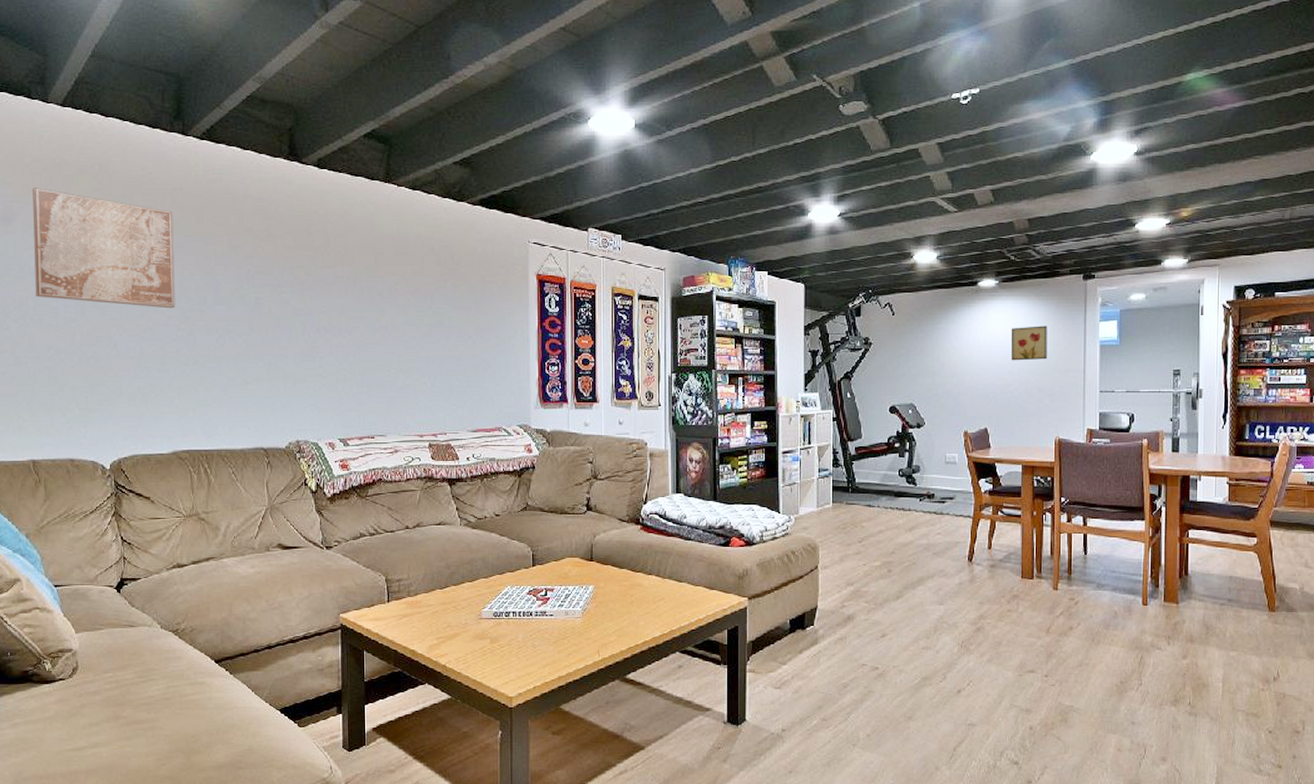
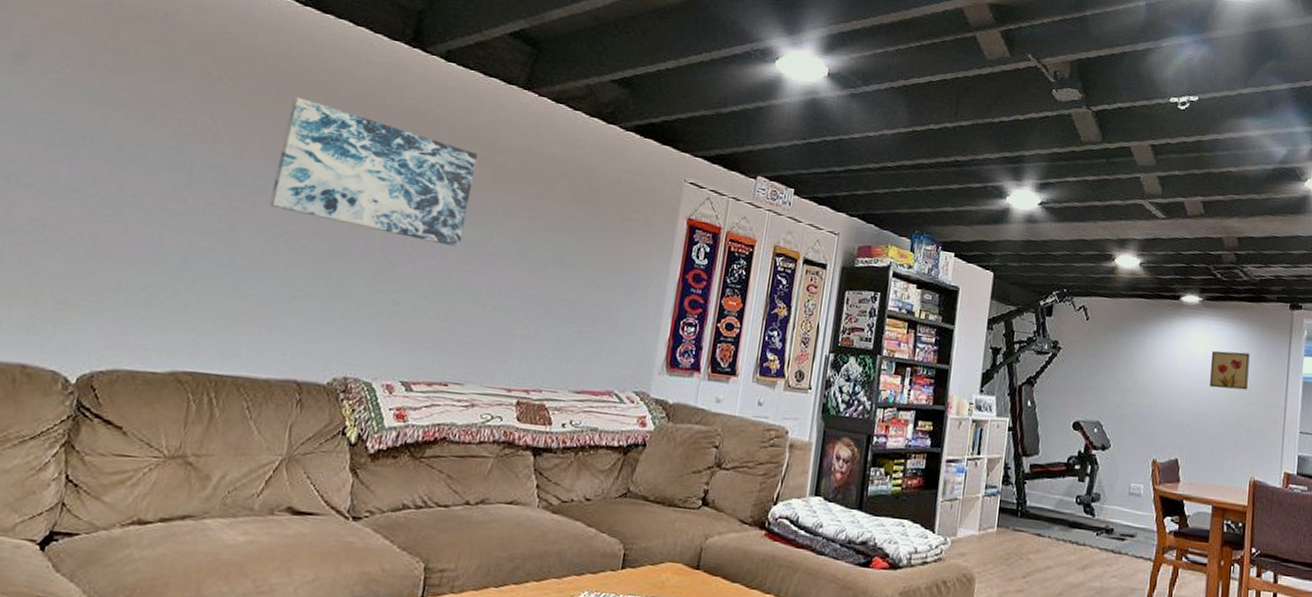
wall art: present [33,188,175,309] -> none [32,25,248,195]
wall art: none [210,219,361,325] -> present [268,97,478,247]

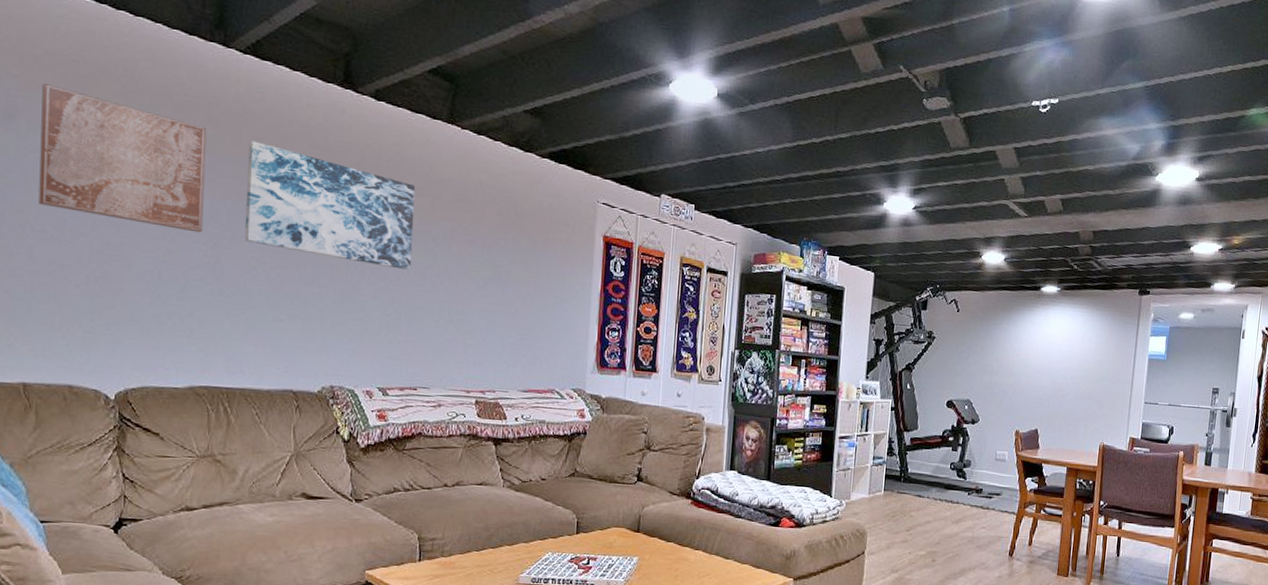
wall art: none [32,25,248,195] -> present [39,84,207,233]
wall art: present [1210,351,1250,390] -> none [1066,334,1102,368]

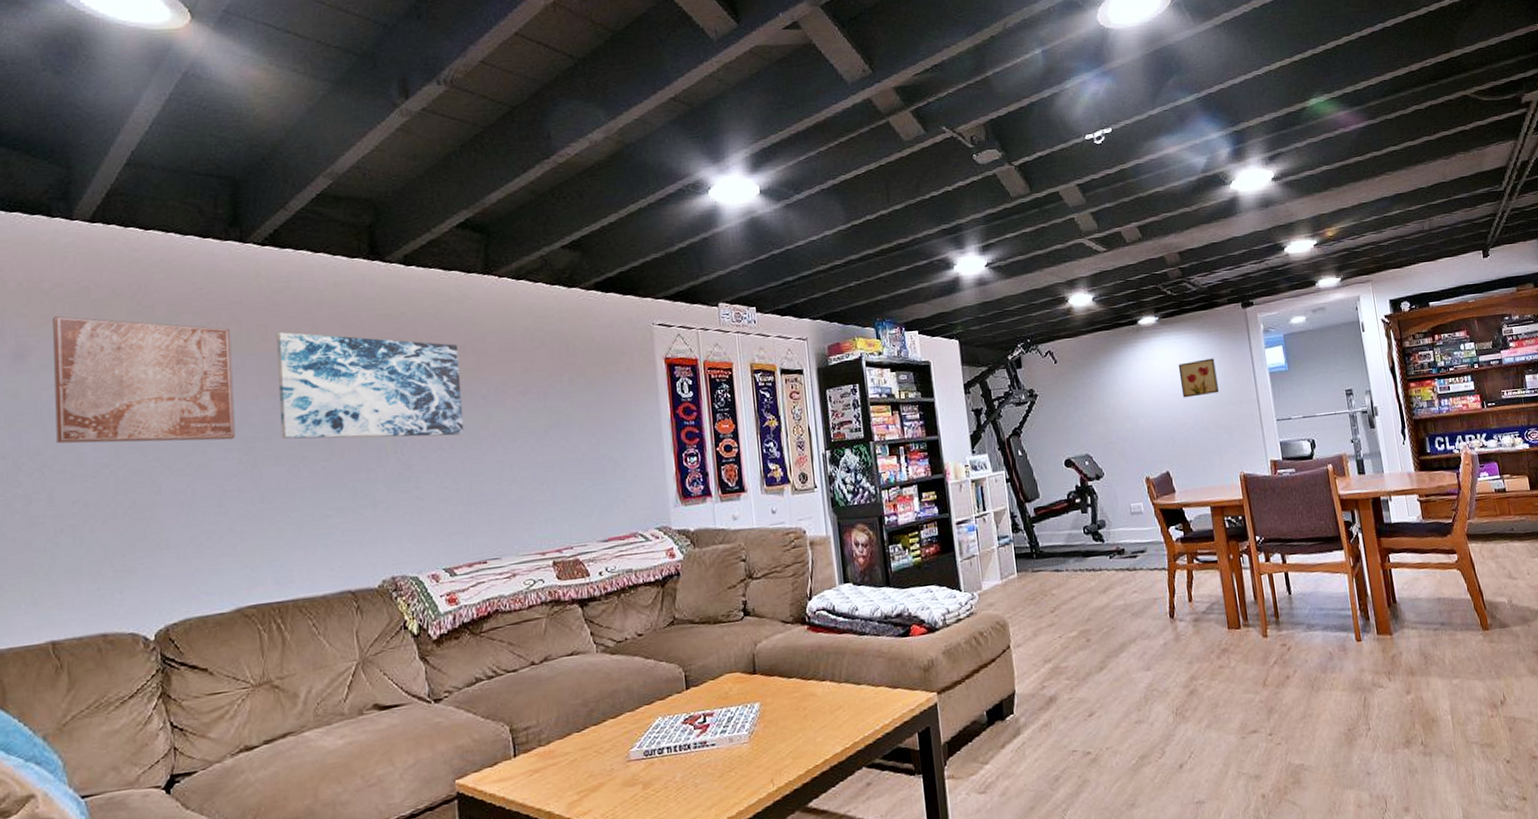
wall art: none [1066,334,1102,368] -> present [1178,358,1219,398]

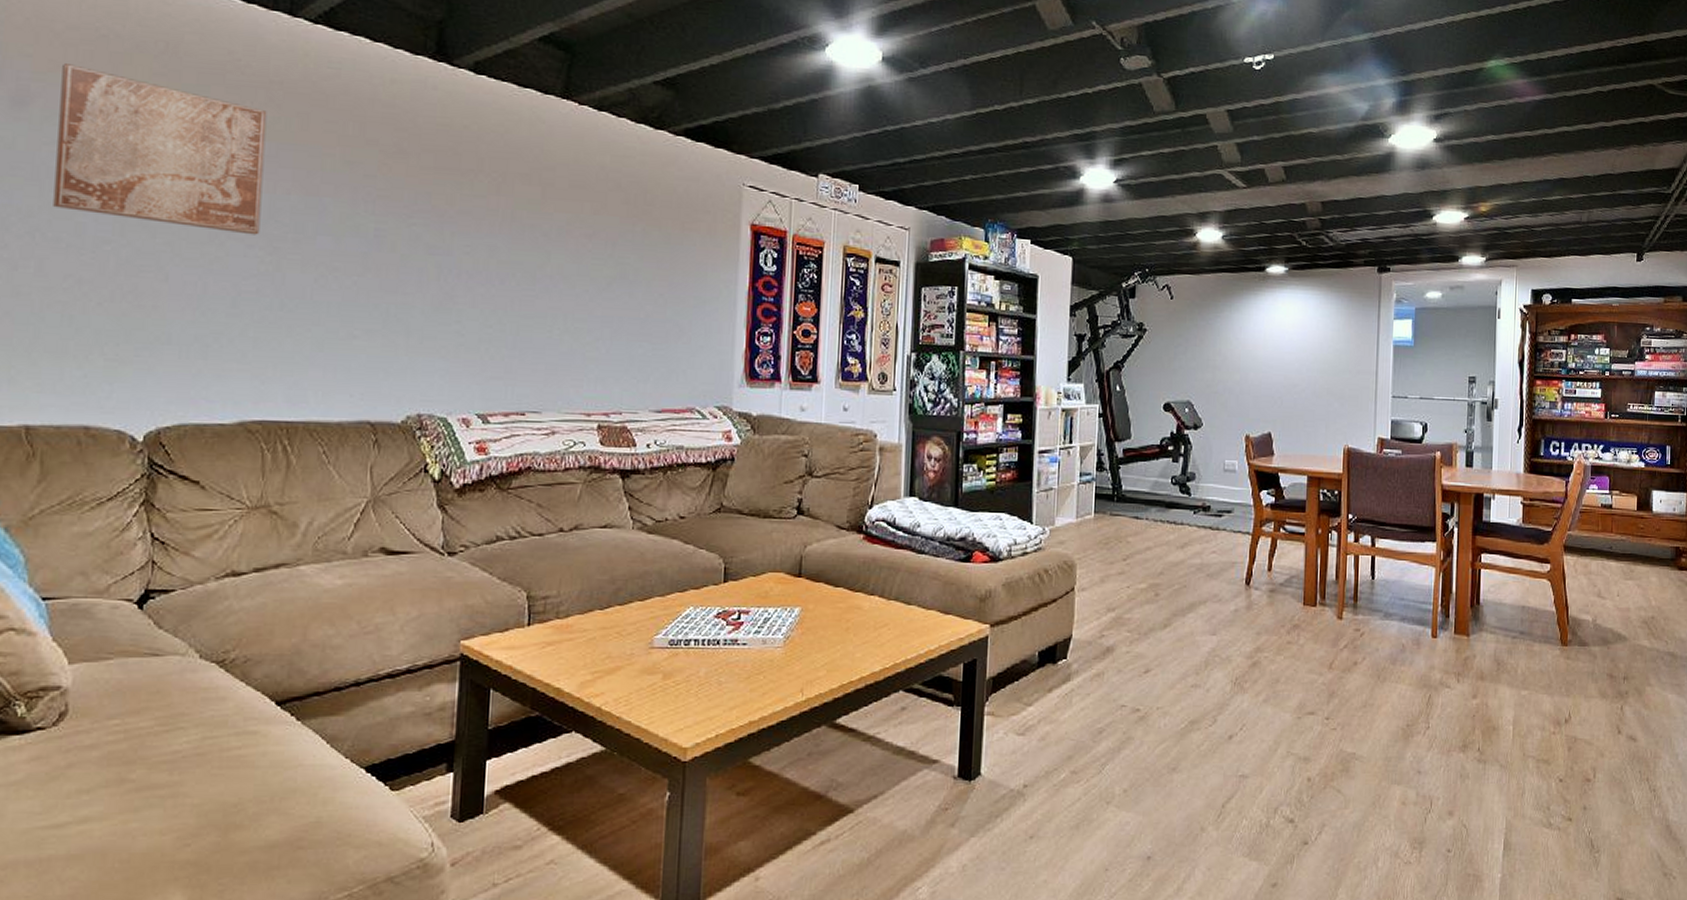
wall art: present [276,332,464,440] -> none [311,124,524,272]
wall art: present [1178,358,1219,398] -> none [1299,320,1339,359]

